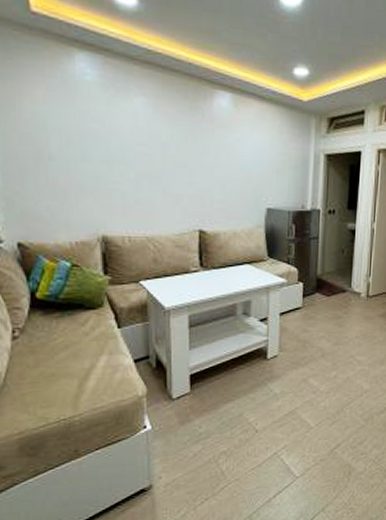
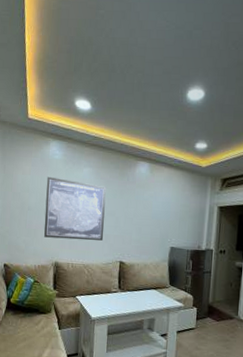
wall art: none [75,108,173,204] -> present [44,176,106,241]

